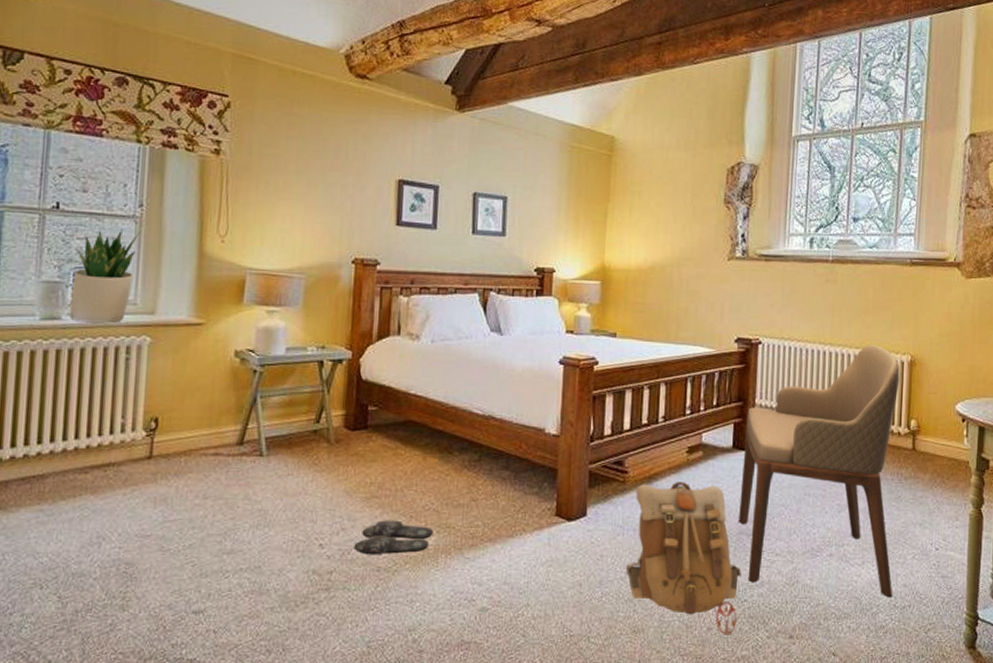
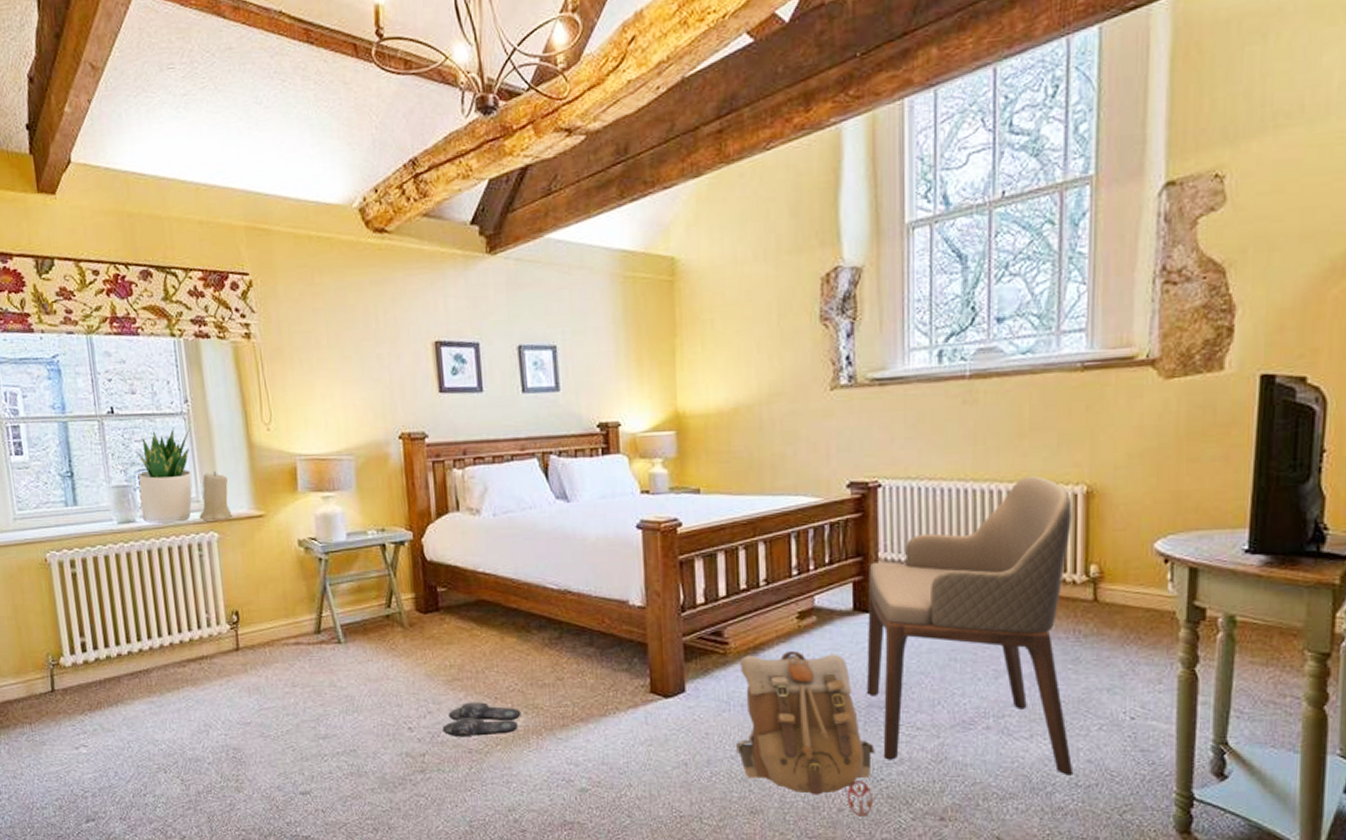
candle: none [133,276,171,325] -> present [199,471,232,521]

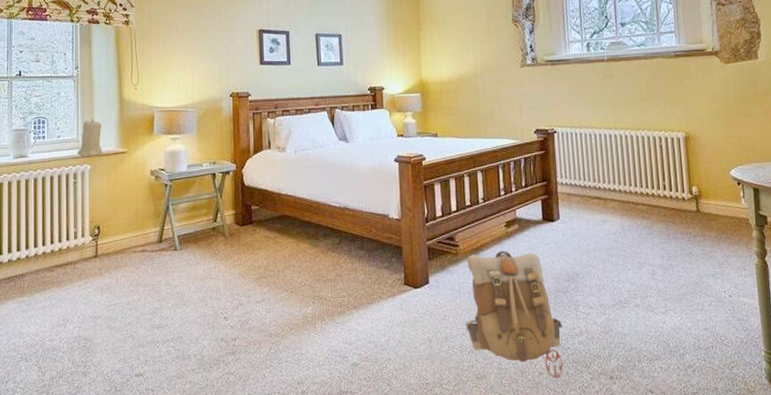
planter: present [136,426,193,524] -> none [33,86,78,158]
slippers: present [442,702,521,736] -> none [250,295,310,323]
armchair: present [867,476,1074,776] -> none [551,126,696,341]

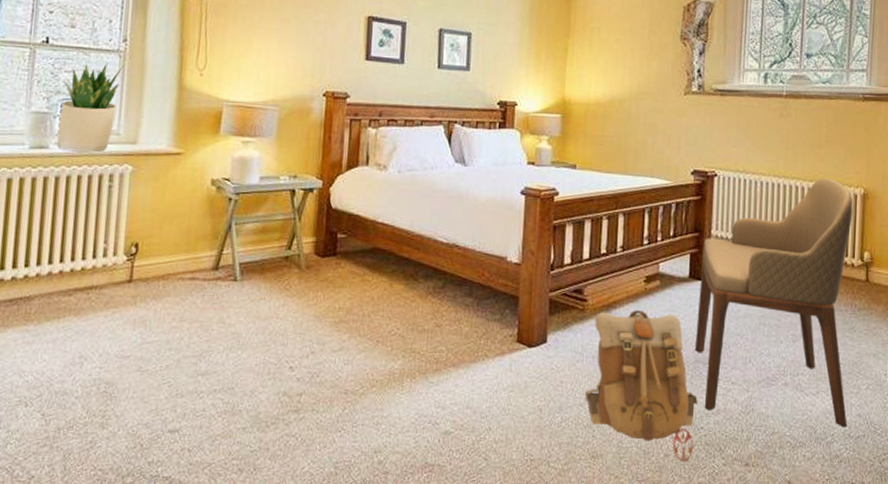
planter: none [33,86,78,158] -> present [57,62,124,153]
candle: present [77,119,103,156] -> none [116,108,152,155]
armchair: none [551,126,696,341] -> present [695,178,853,427]

